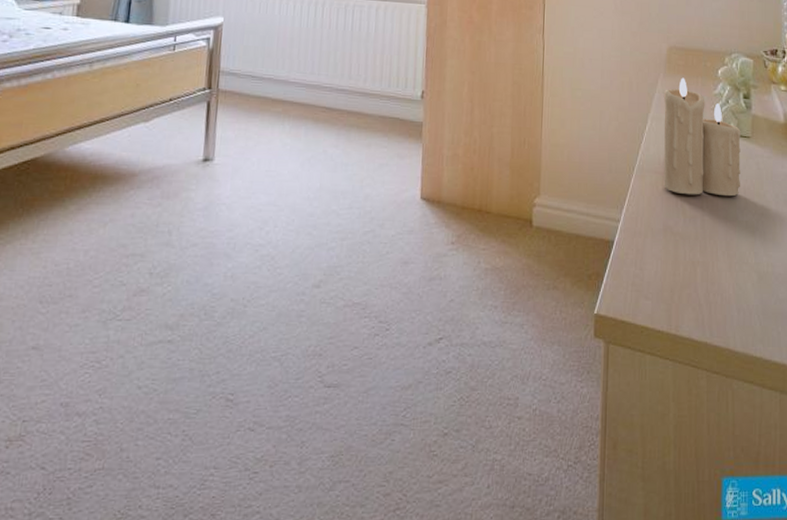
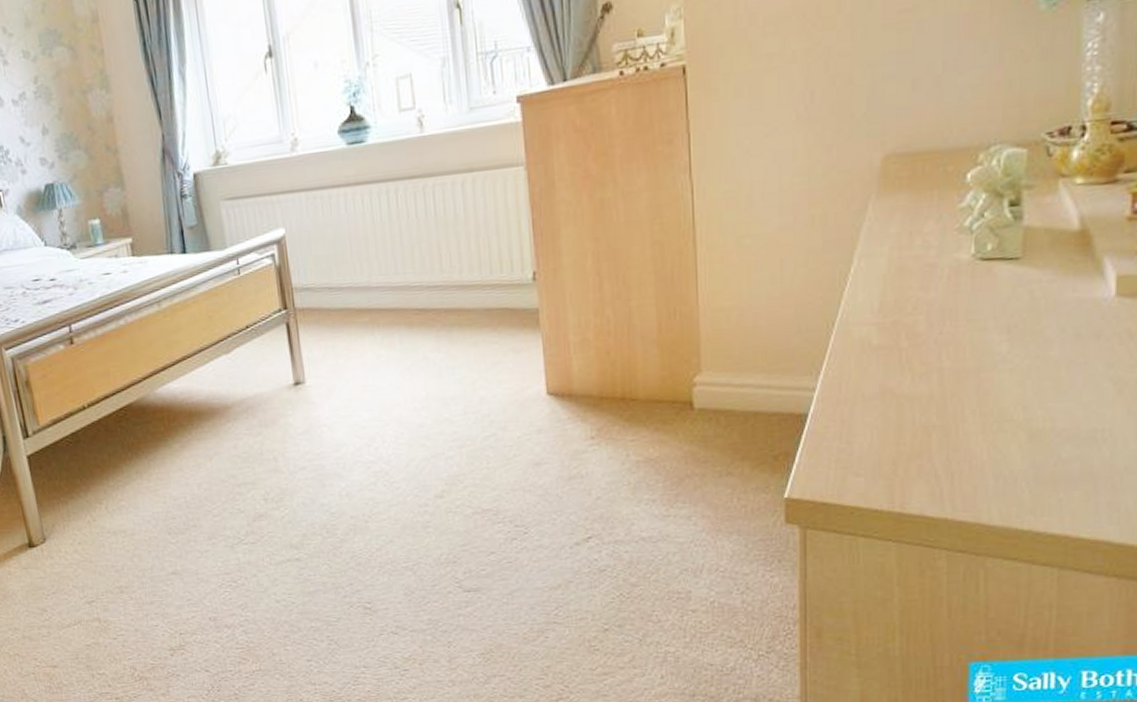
candle: present [663,77,741,197] -> none [877,193,1004,347]

